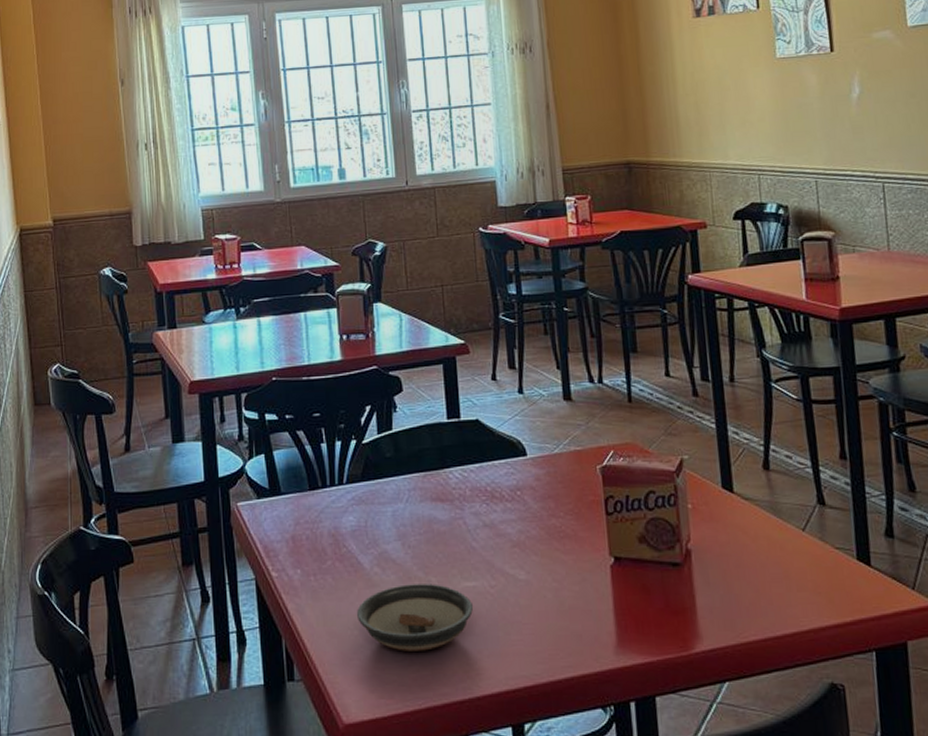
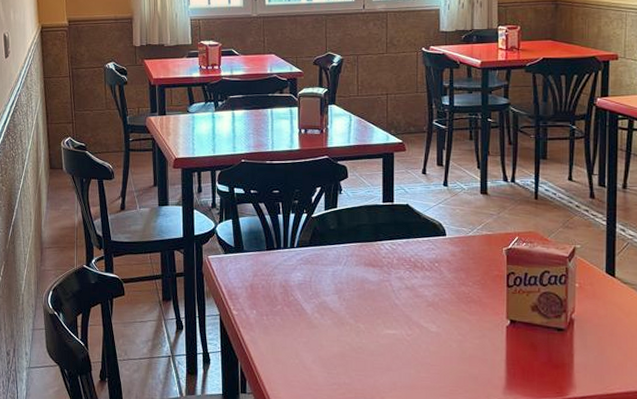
saucer: present [357,584,473,651] -> none [299,328,392,379]

